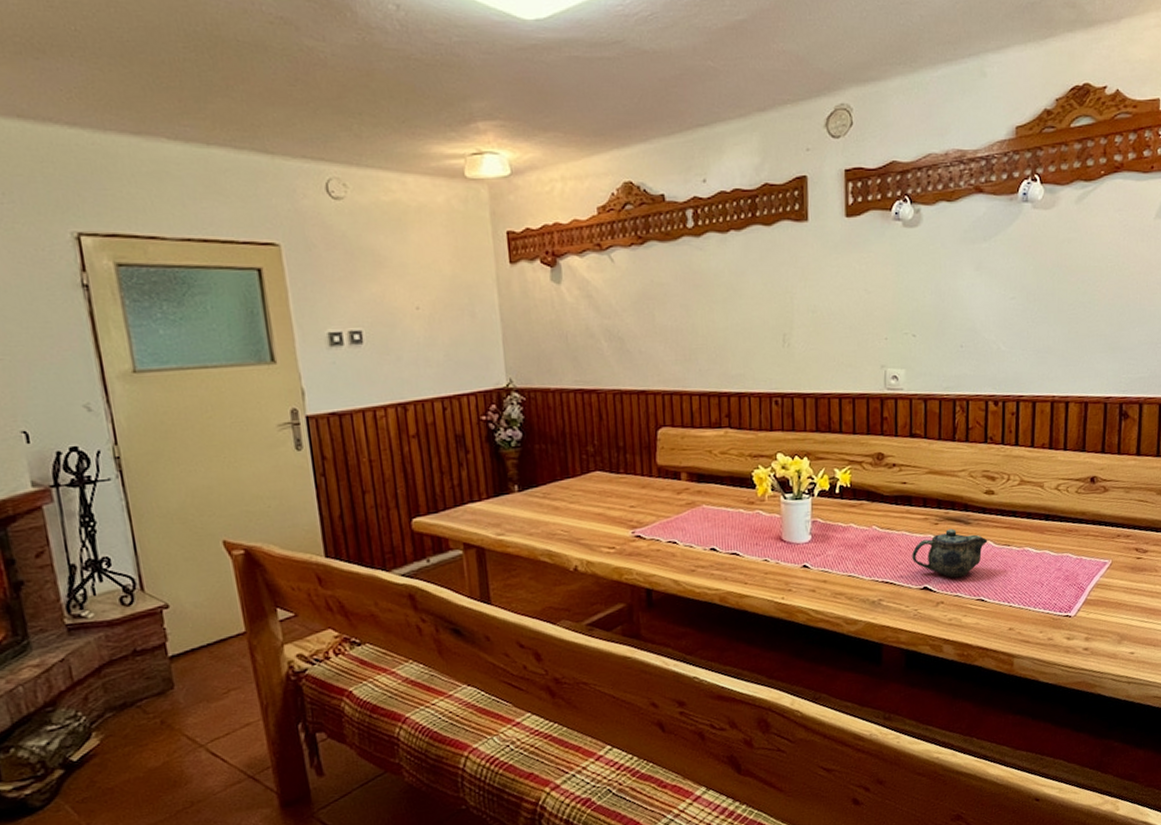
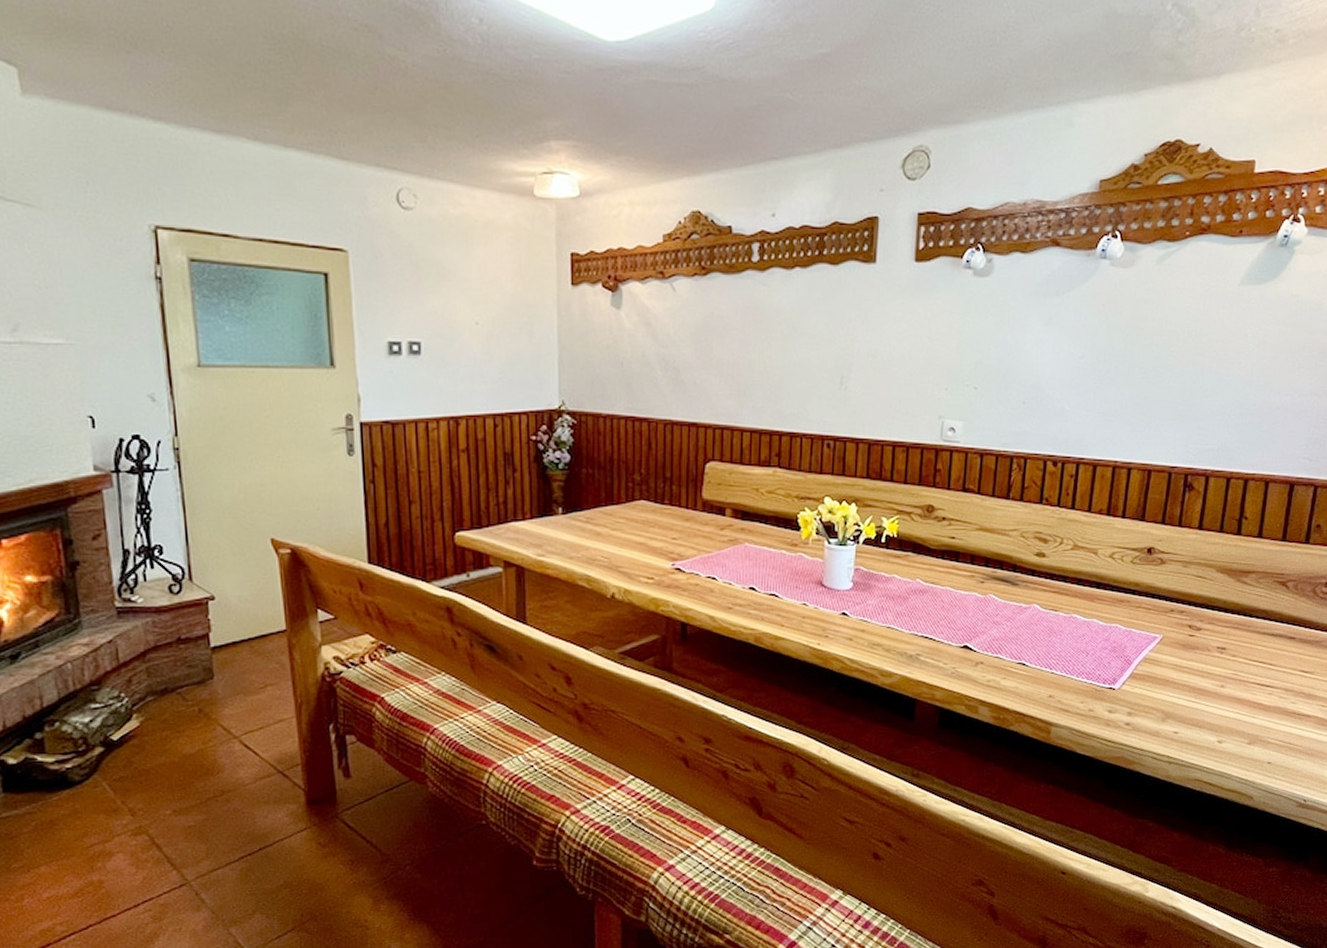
teapot: present [912,528,988,578] -> none [954,588,1035,639]

